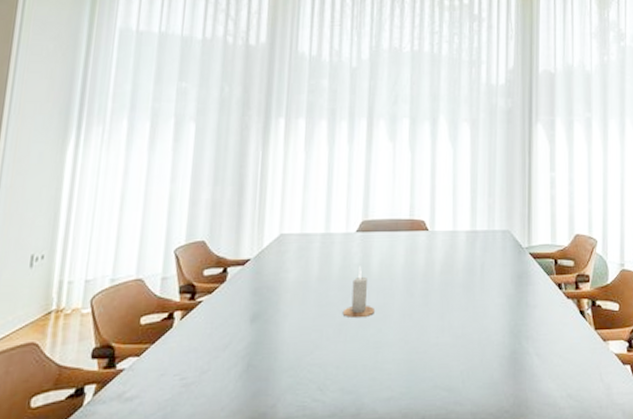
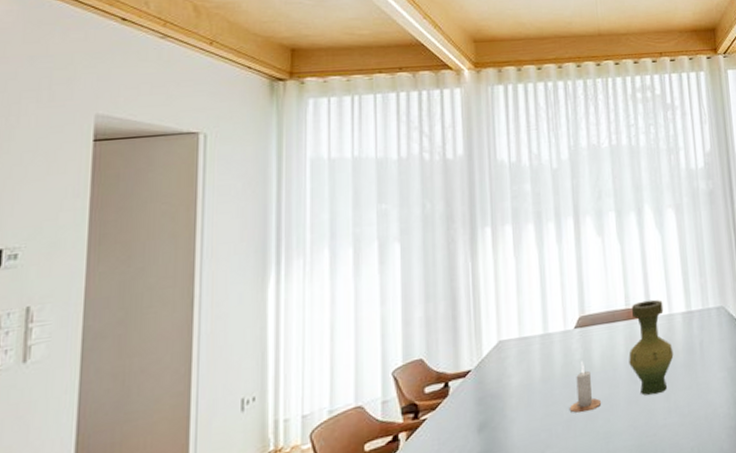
vase: none [407,213,453,312] -> present [628,299,674,396]

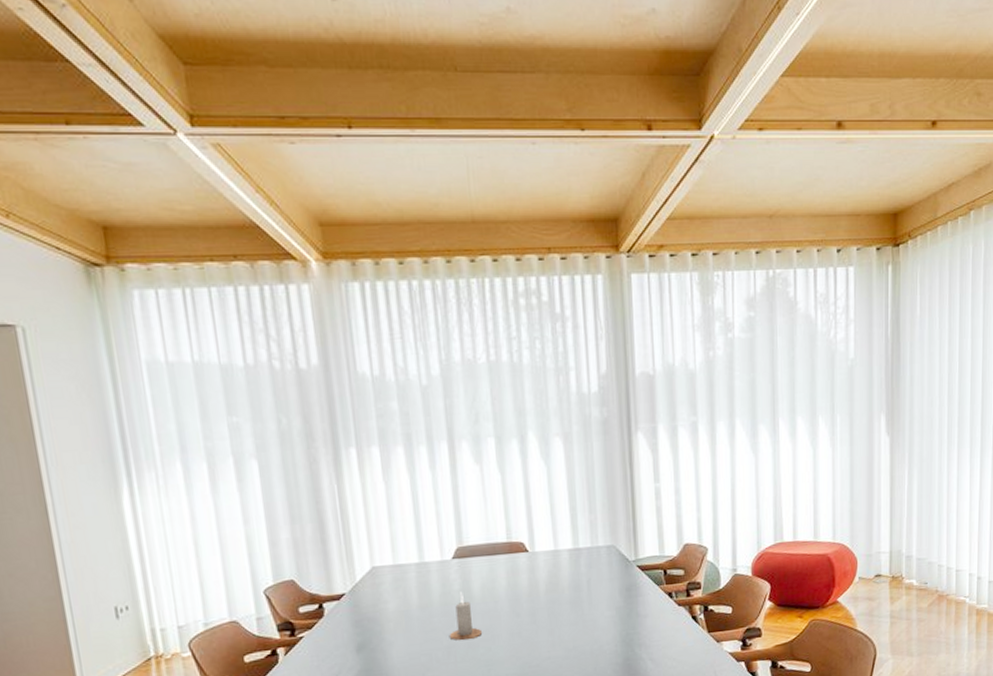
vase: present [628,299,674,396] -> none [510,534,559,629]

